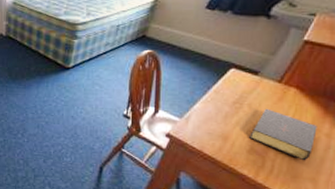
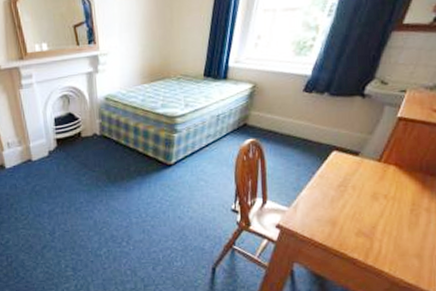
bible: present [249,108,318,161] -> none [356,188,418,238]

